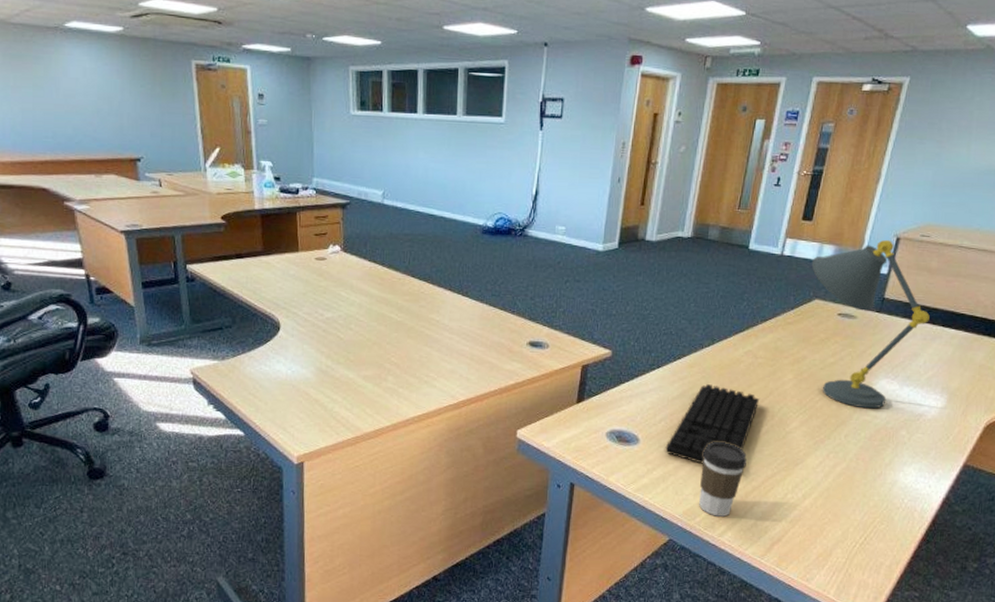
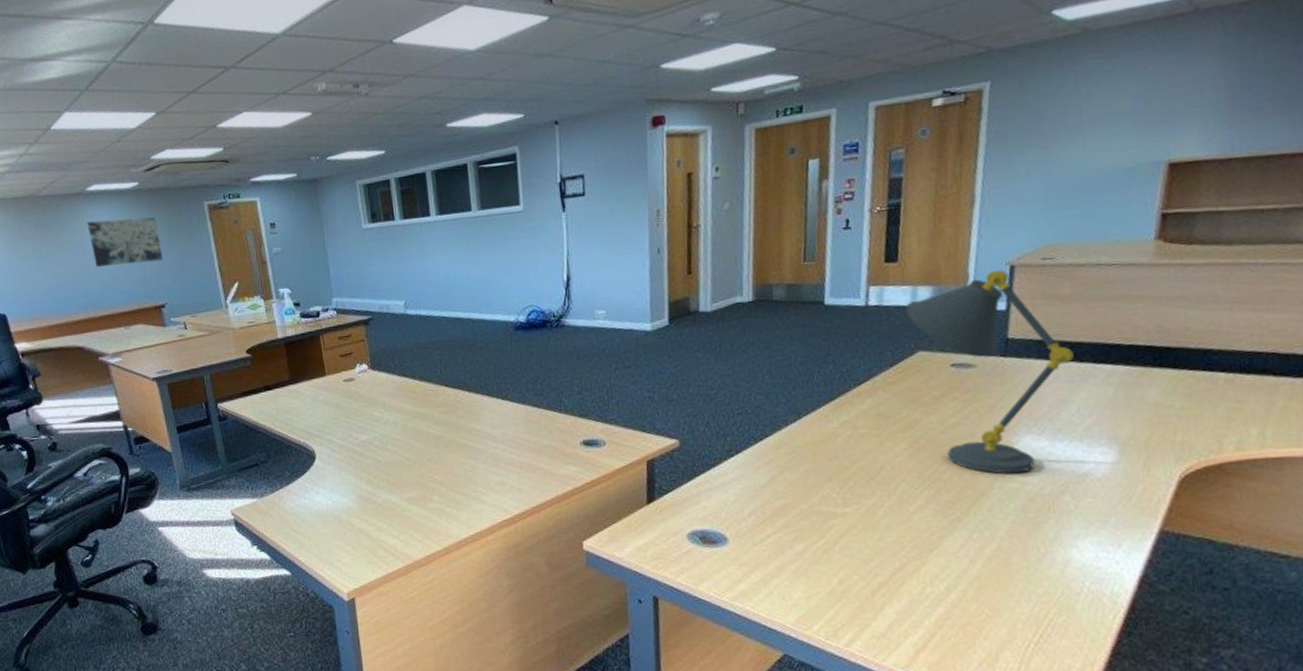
wall art: none [62,59,143,113] -> present [87,217,163,267]
keyboard: present [665,384,760,464] -> none [760,466,870,561]
coffee cup: present [699,442,748,517] -> none [808,532,867,623]

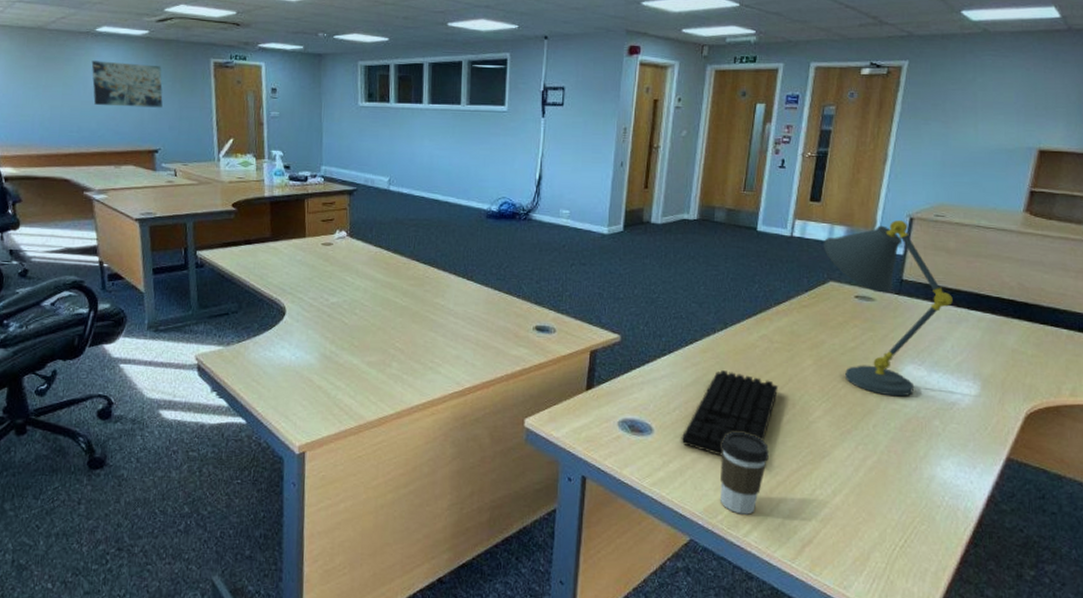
keyboard: none [760,466,870,561] -> present [681,370,779,456]
coffee cup: none [808,532,867,623] -> present [721,432,770,515]

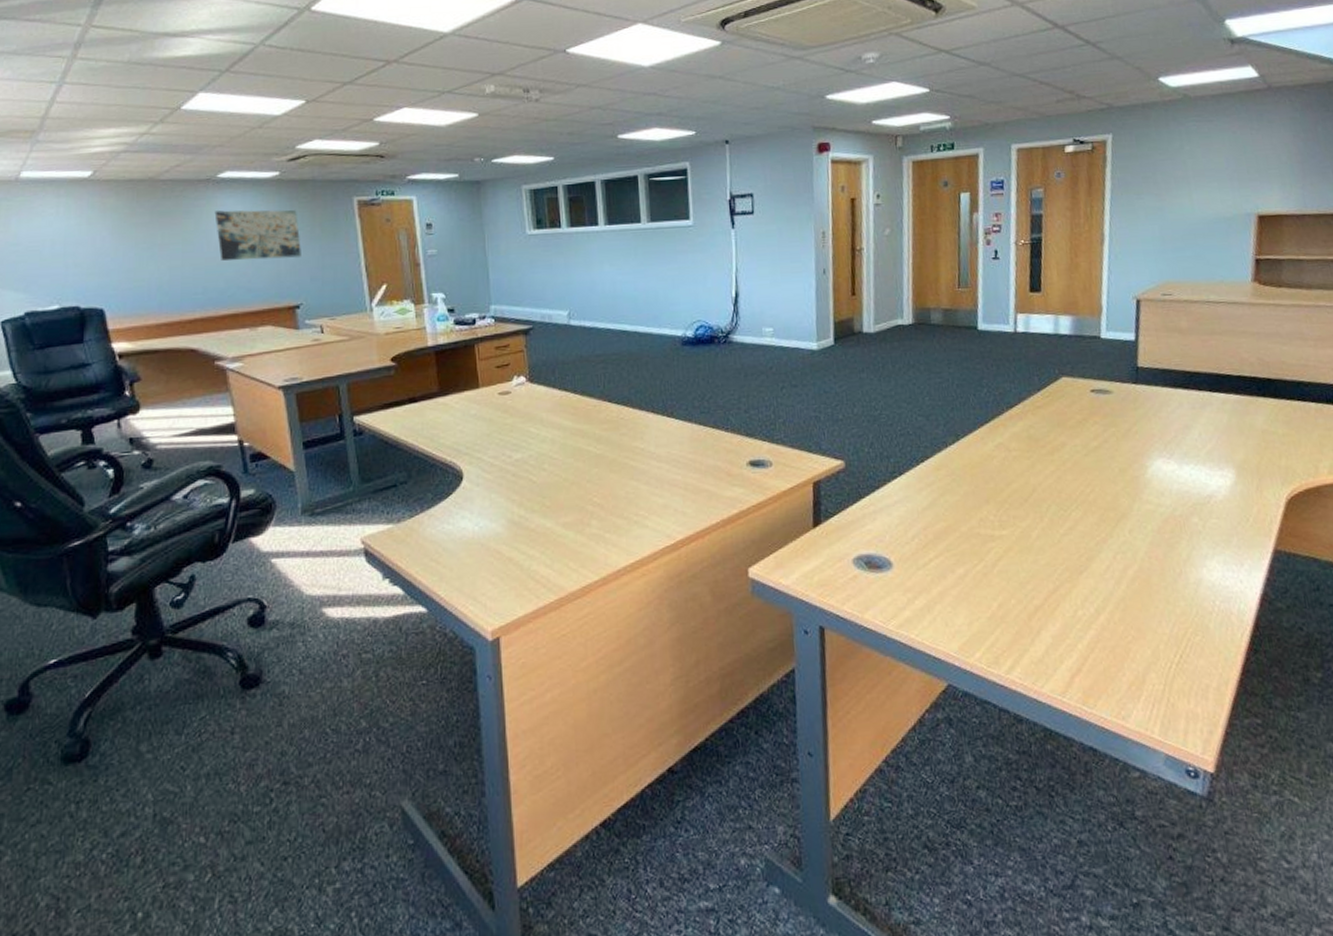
keyboard: present [681,370,779,456] -> none [924,488,1023,585]
coffee cup: present [721,432,770,515] -> none [969,555,1023,649]
desk lamp: present [823,219,953,397] -> none [1049,302,1194,496]

